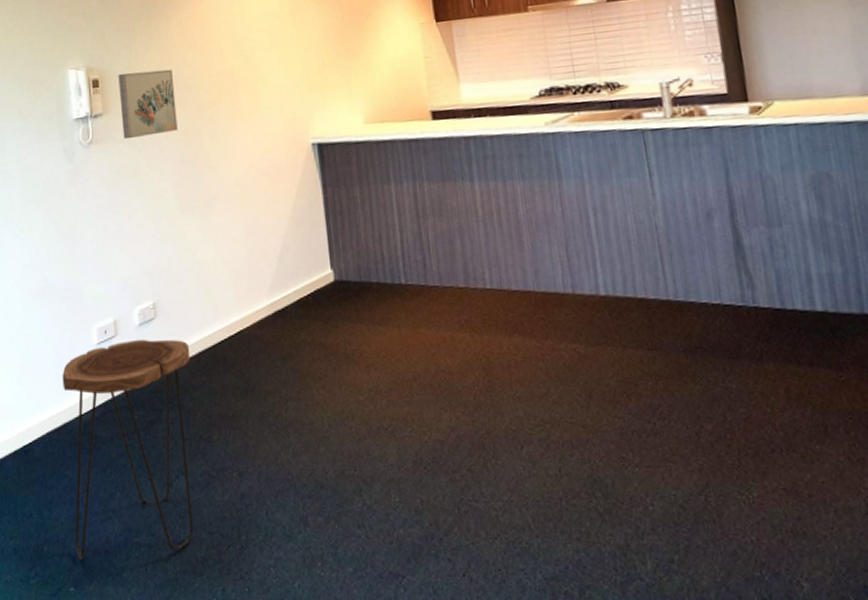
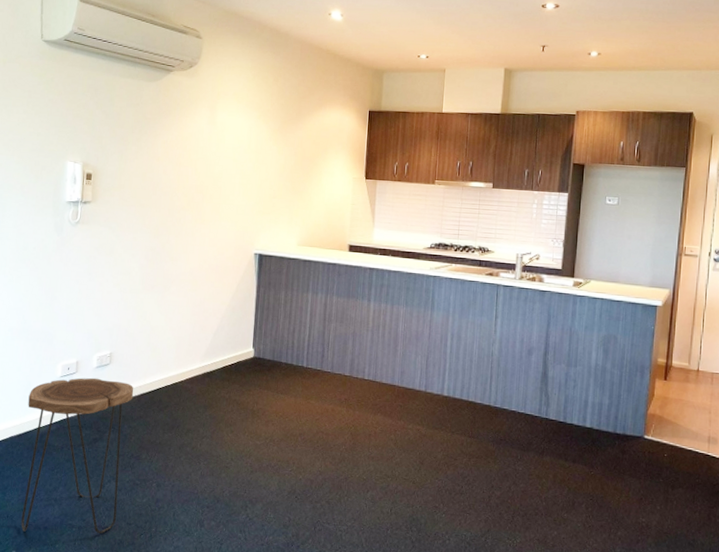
wall art: present [118,69,178,140] -> none [106,172,154,226]

